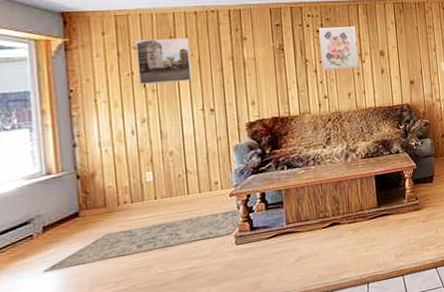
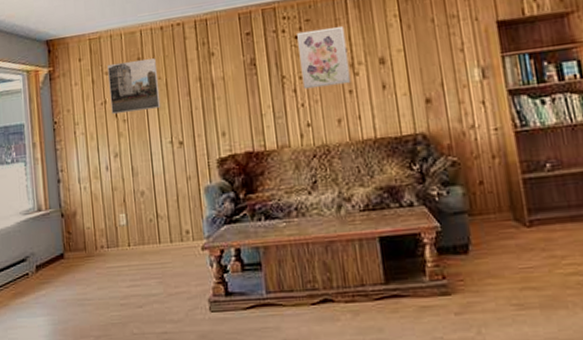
rug: present [43,209,243,273] -> none [37,267,217,315]

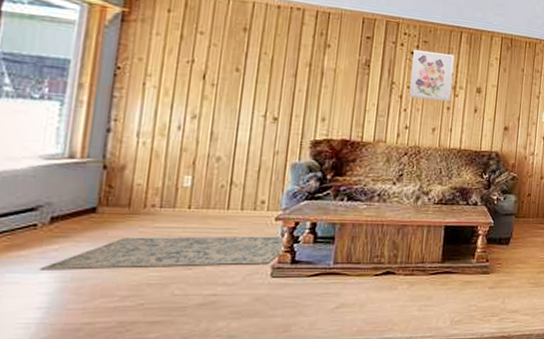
rug: none [37,267,217,315] -> present [39,236,285,270]
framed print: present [107,58,161,114] -> none [198,24,266,81]

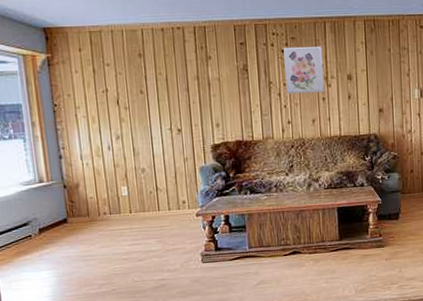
rug: present [39,236,285,270] -> none [41,229,209,269]

